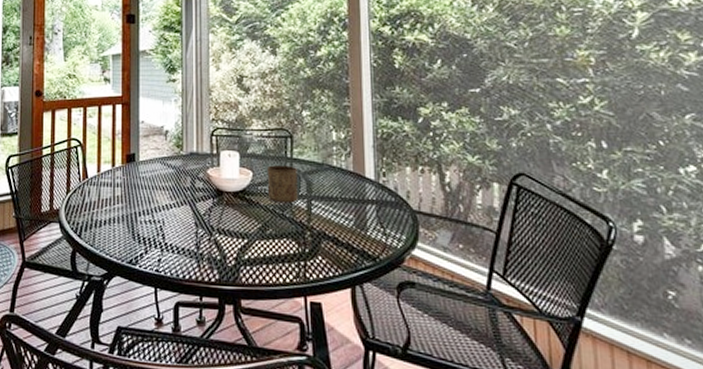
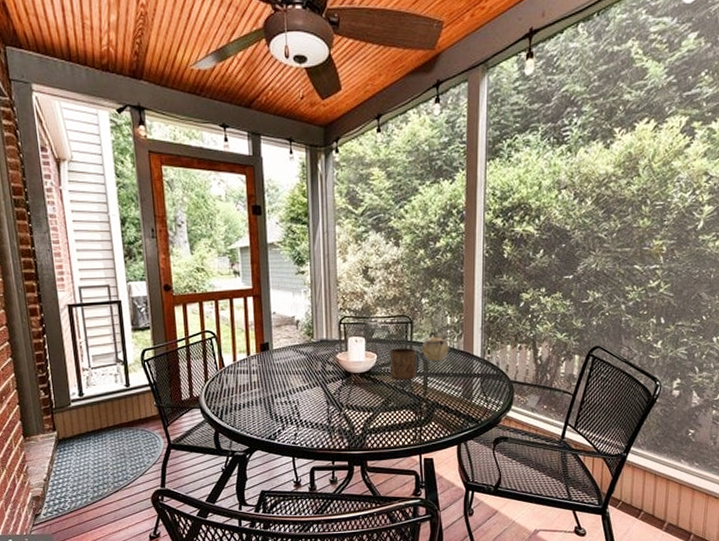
teapot: none [303,148,336,182] -> present [421,332,449,361]

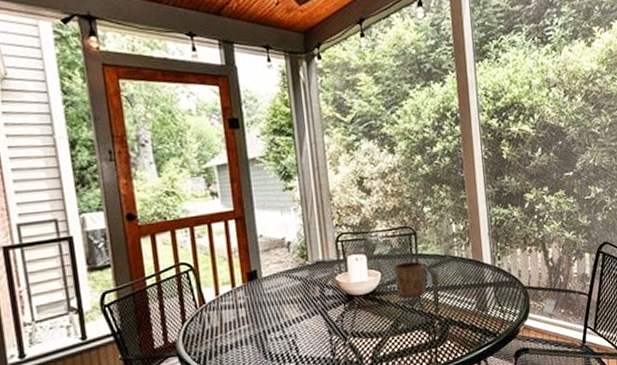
teapot: present [421,332,449,361] -> none [428,241,458,274]

